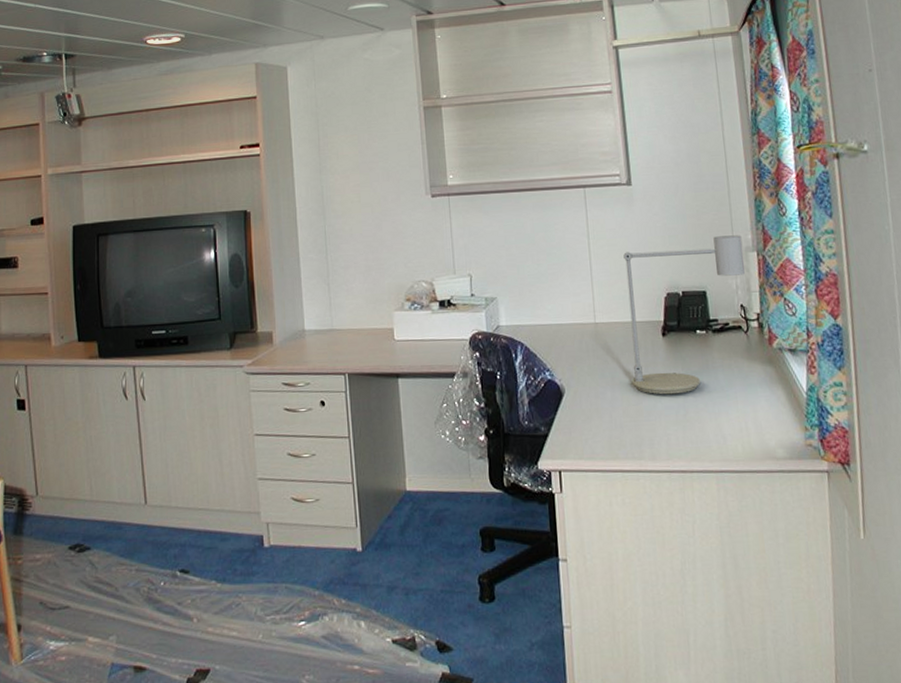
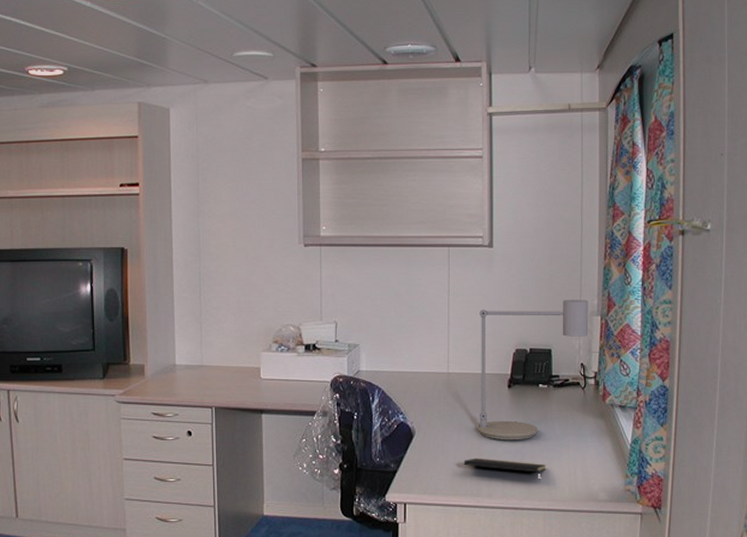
notepad: none [621,415,714,440] -> present [463,457,546,482]

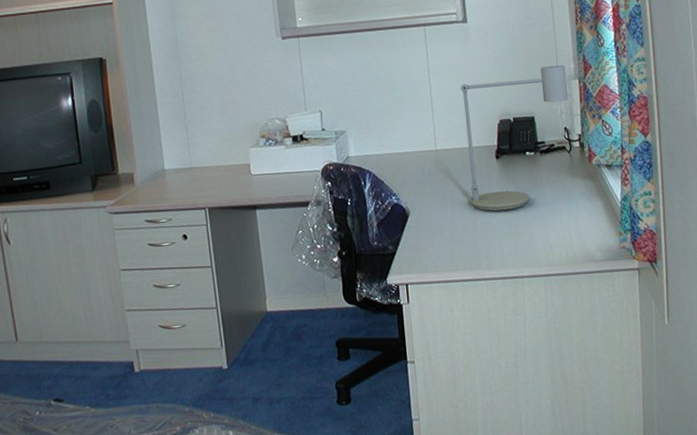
notepad: present [463,457,546,482] -> none [460,230,542,249]

